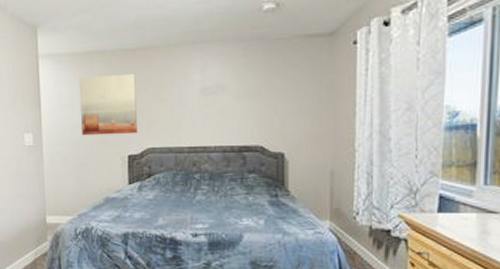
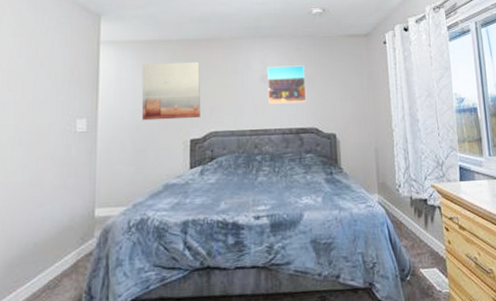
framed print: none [208,74,252,119] -> present [267,65,307,104]

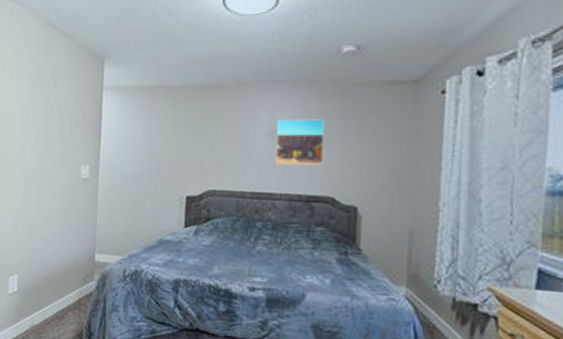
wall art: present [141,61,200,121] -> none [140,111,201,174]

